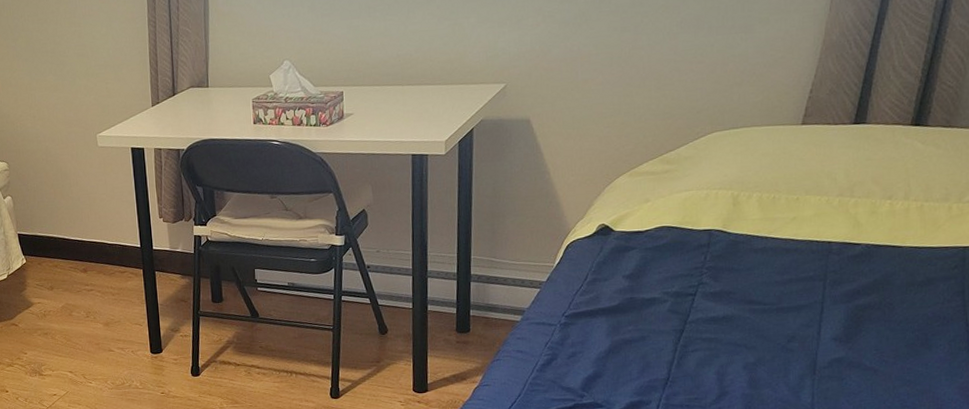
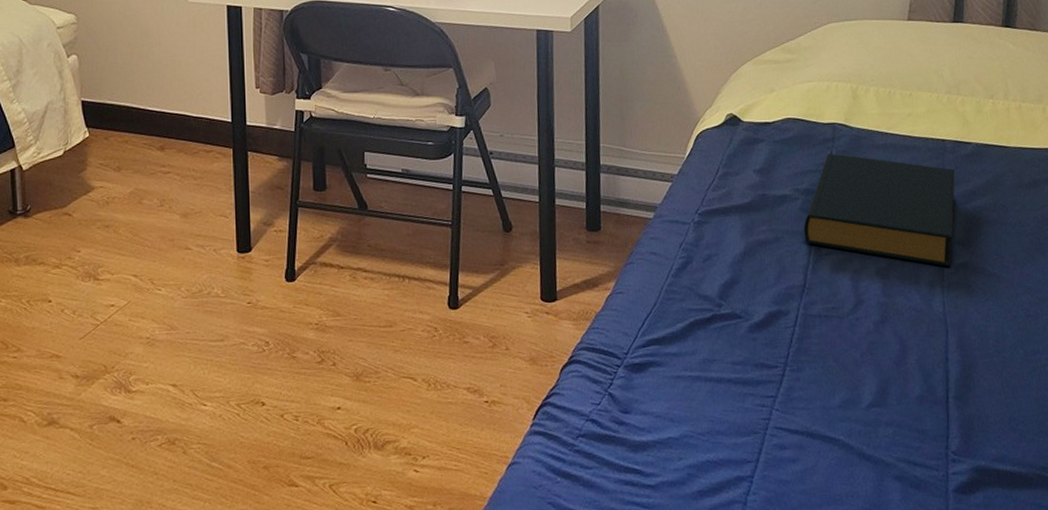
hardback book: none [671,258,839,362] -> present [803,154,955,267]

